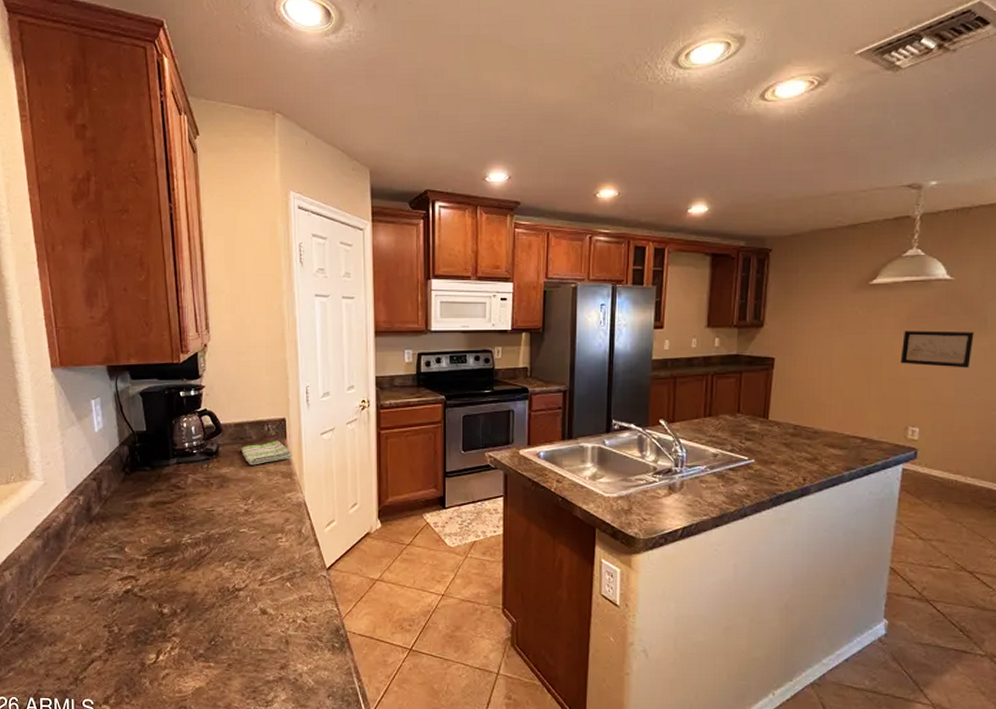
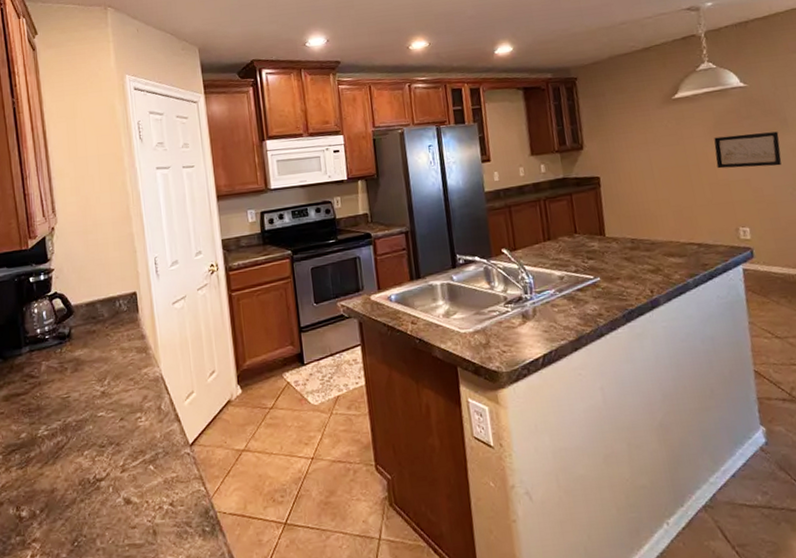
dish towel: present [240,440,293,465] -> none [93,315,146,344]

